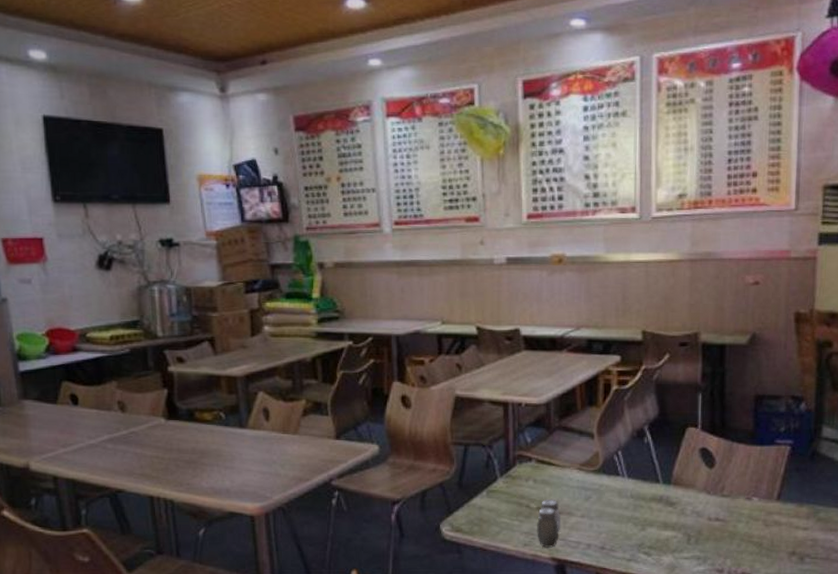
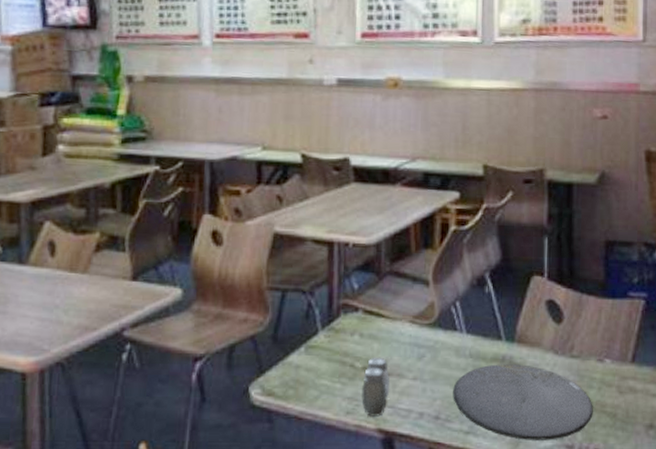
plate: none [616,503,741,566] -> present [453,364,593,440]

